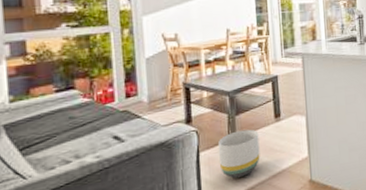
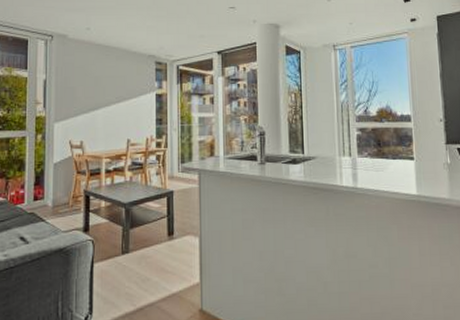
planter: present [217,129,260,178] -> none [111,245,151,295]

